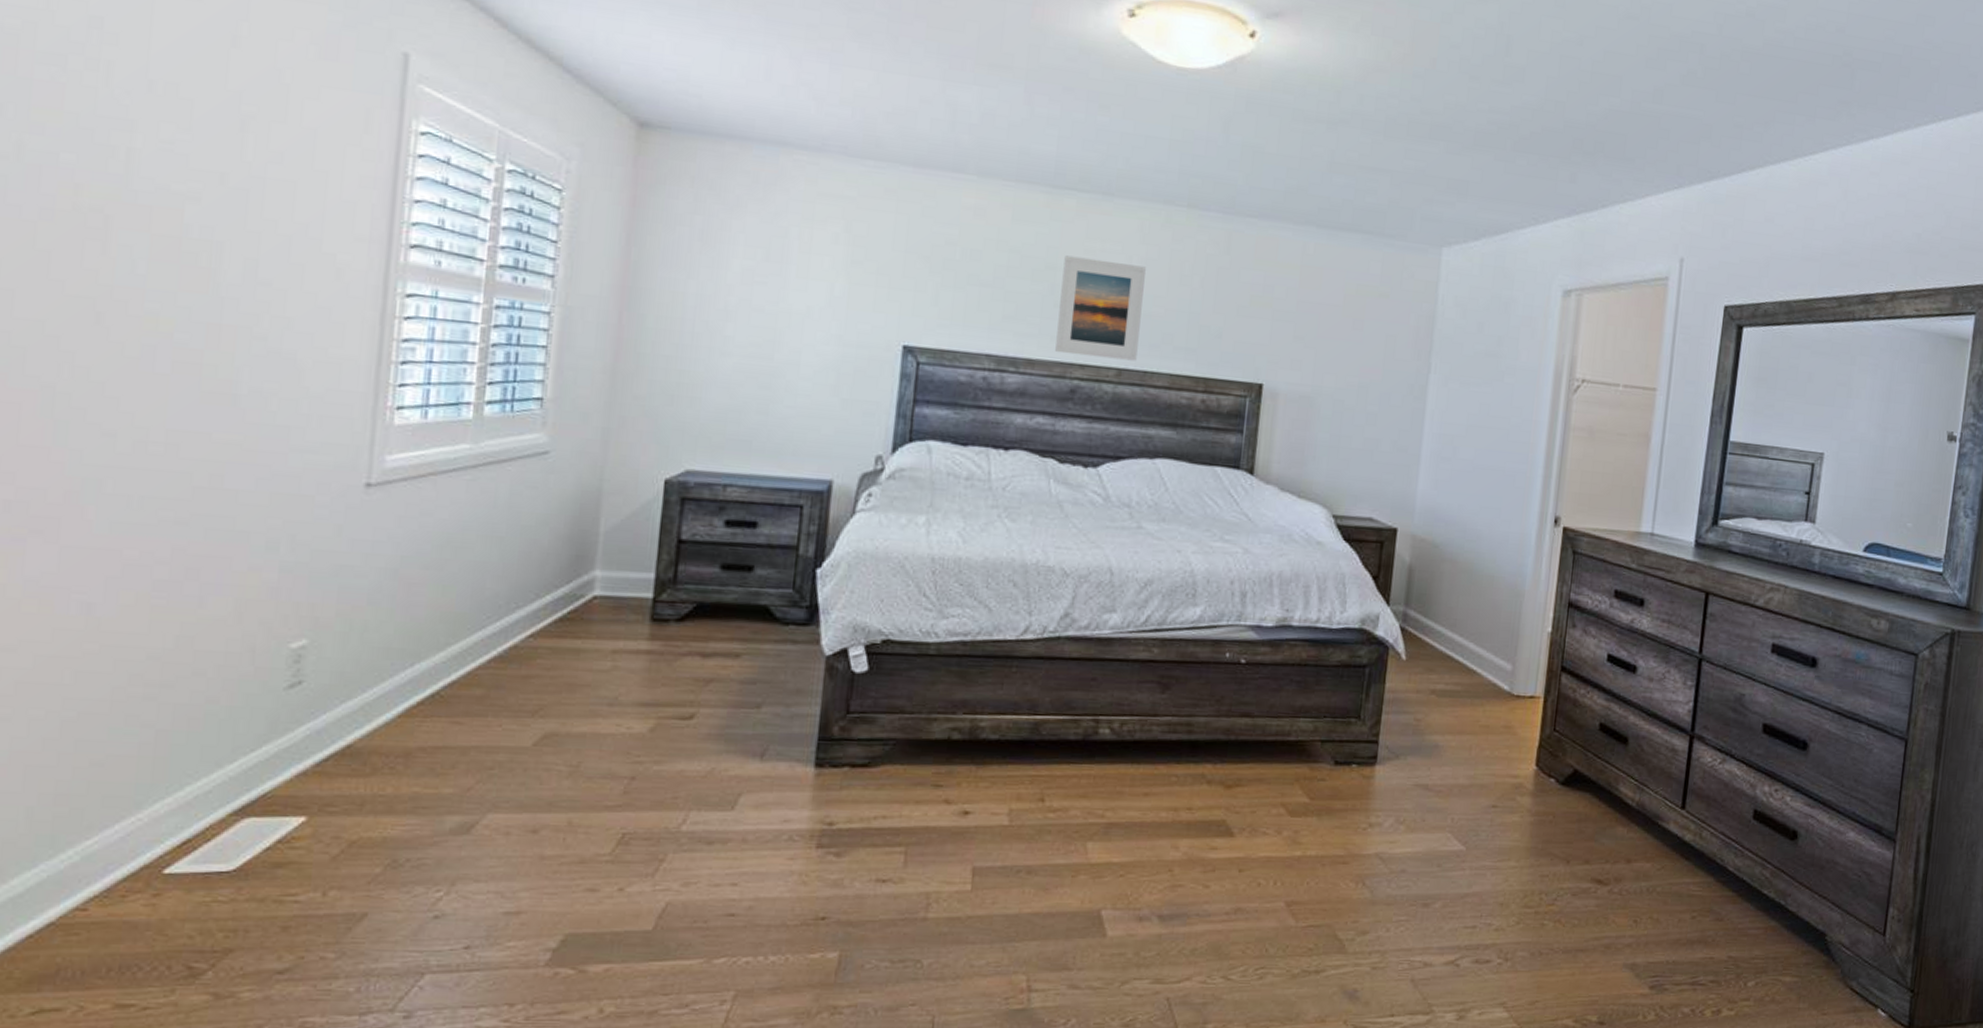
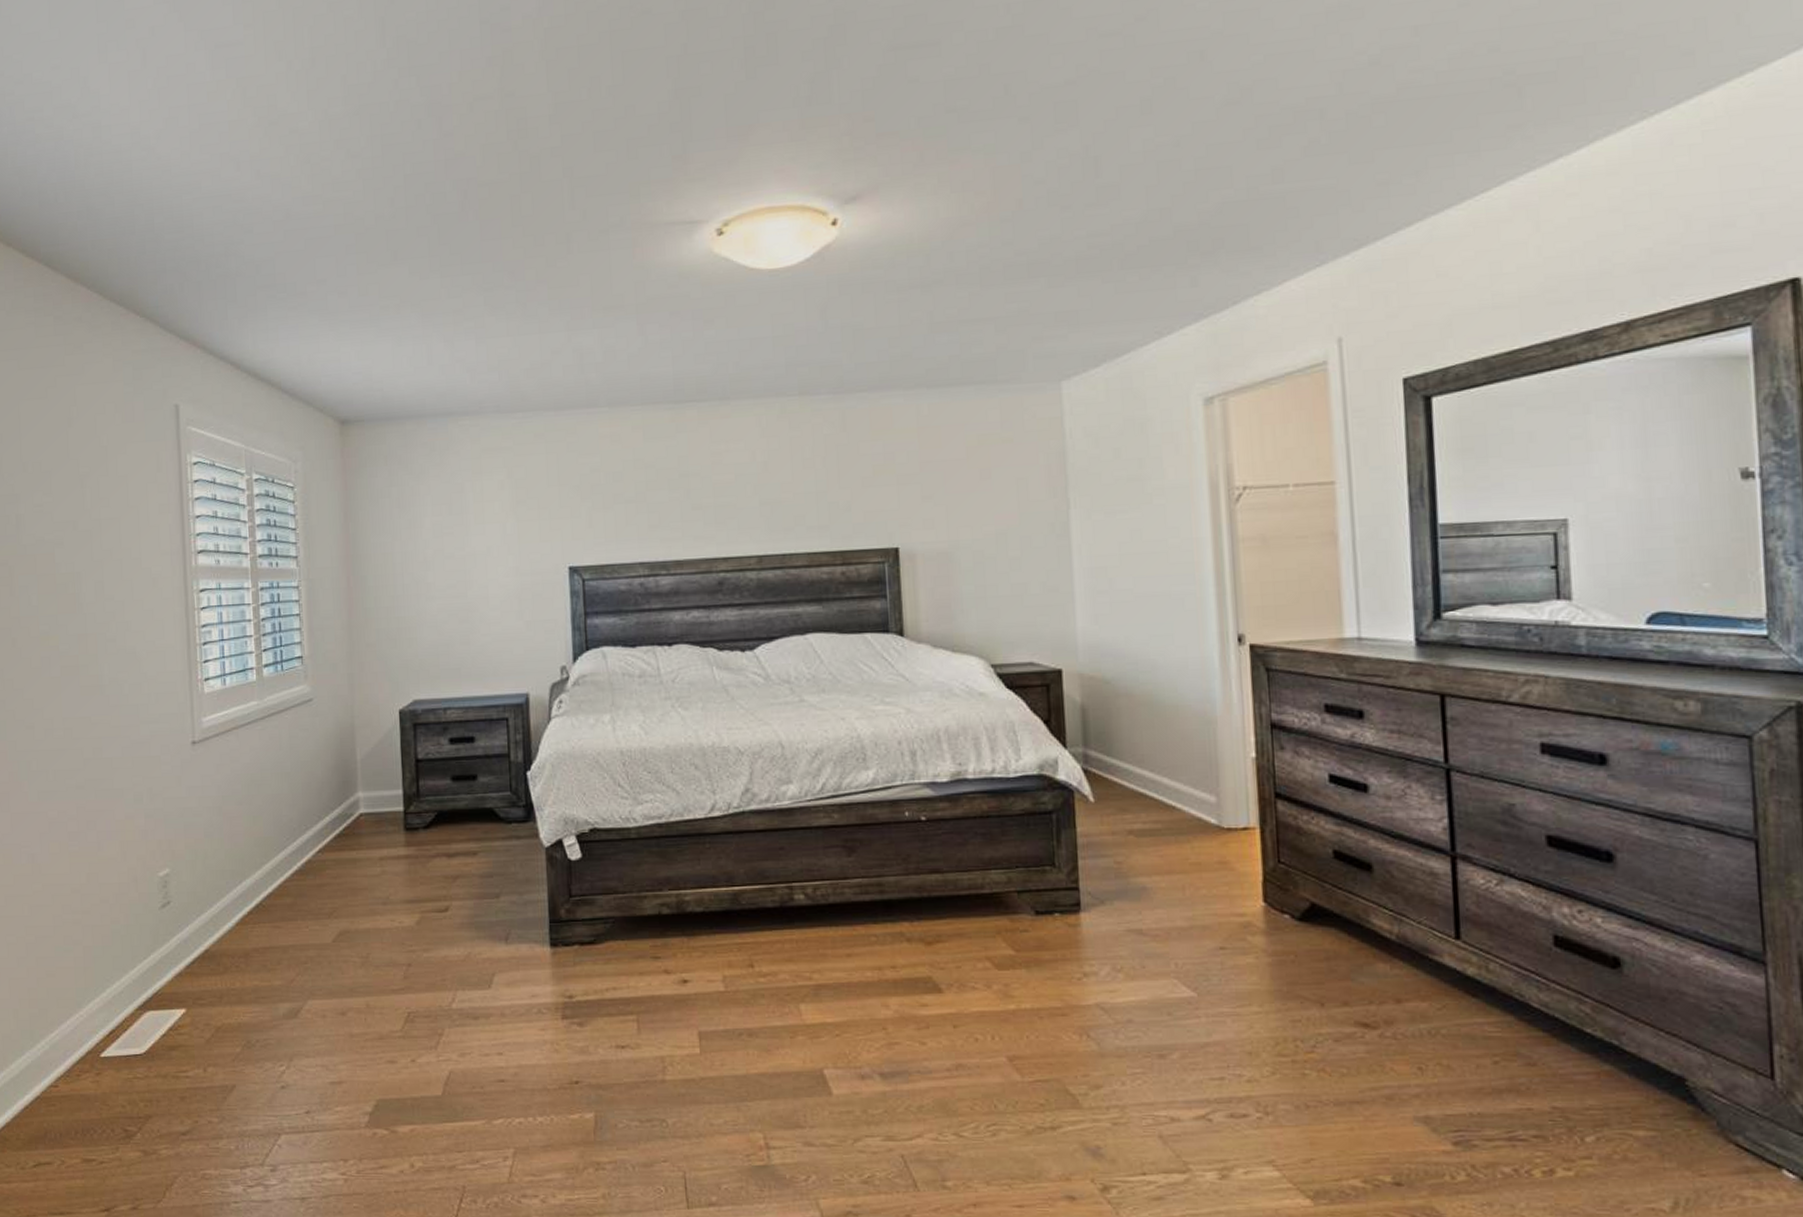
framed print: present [1055,255,1146,361] -> none [694,458,774,551]

